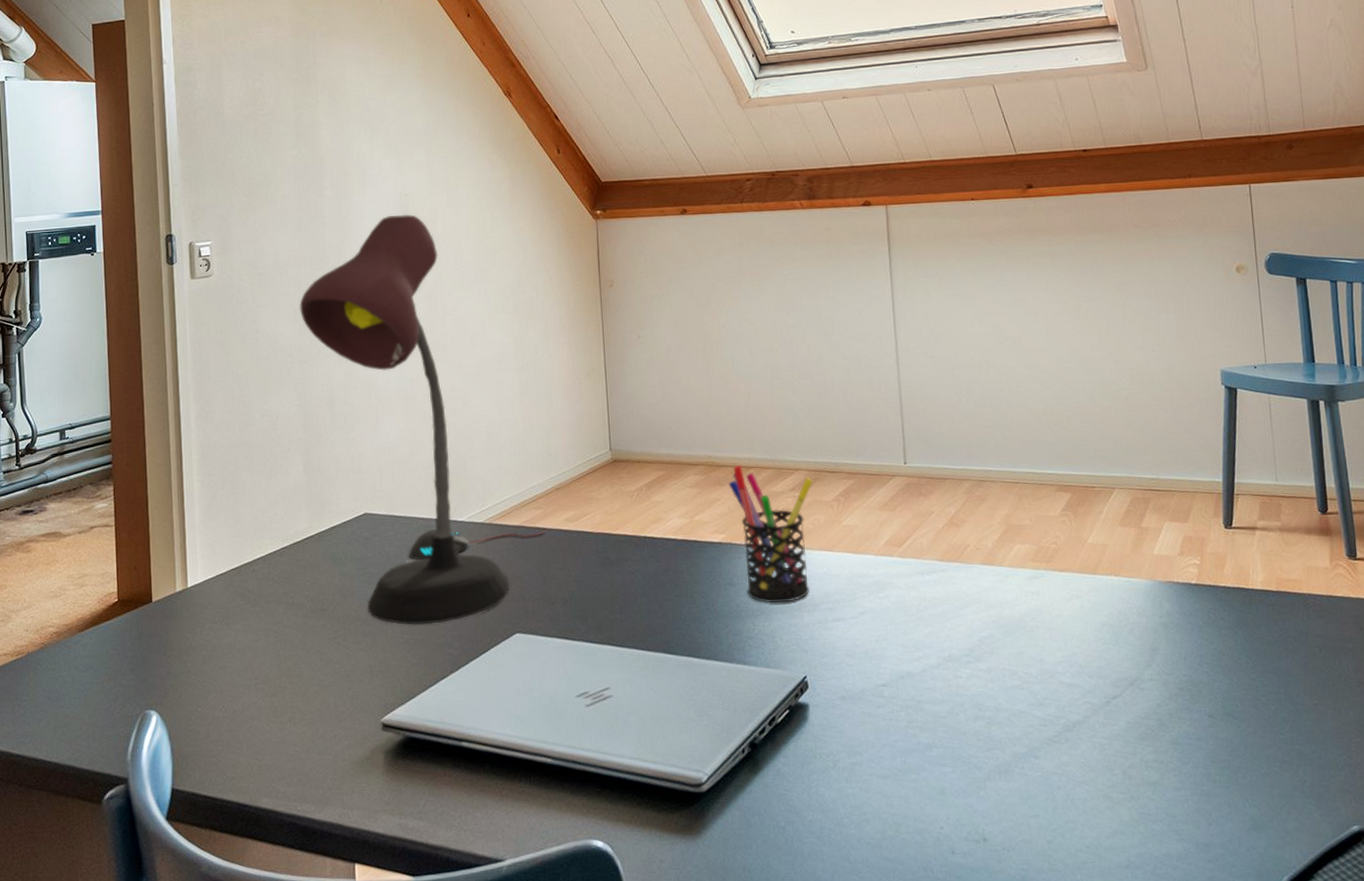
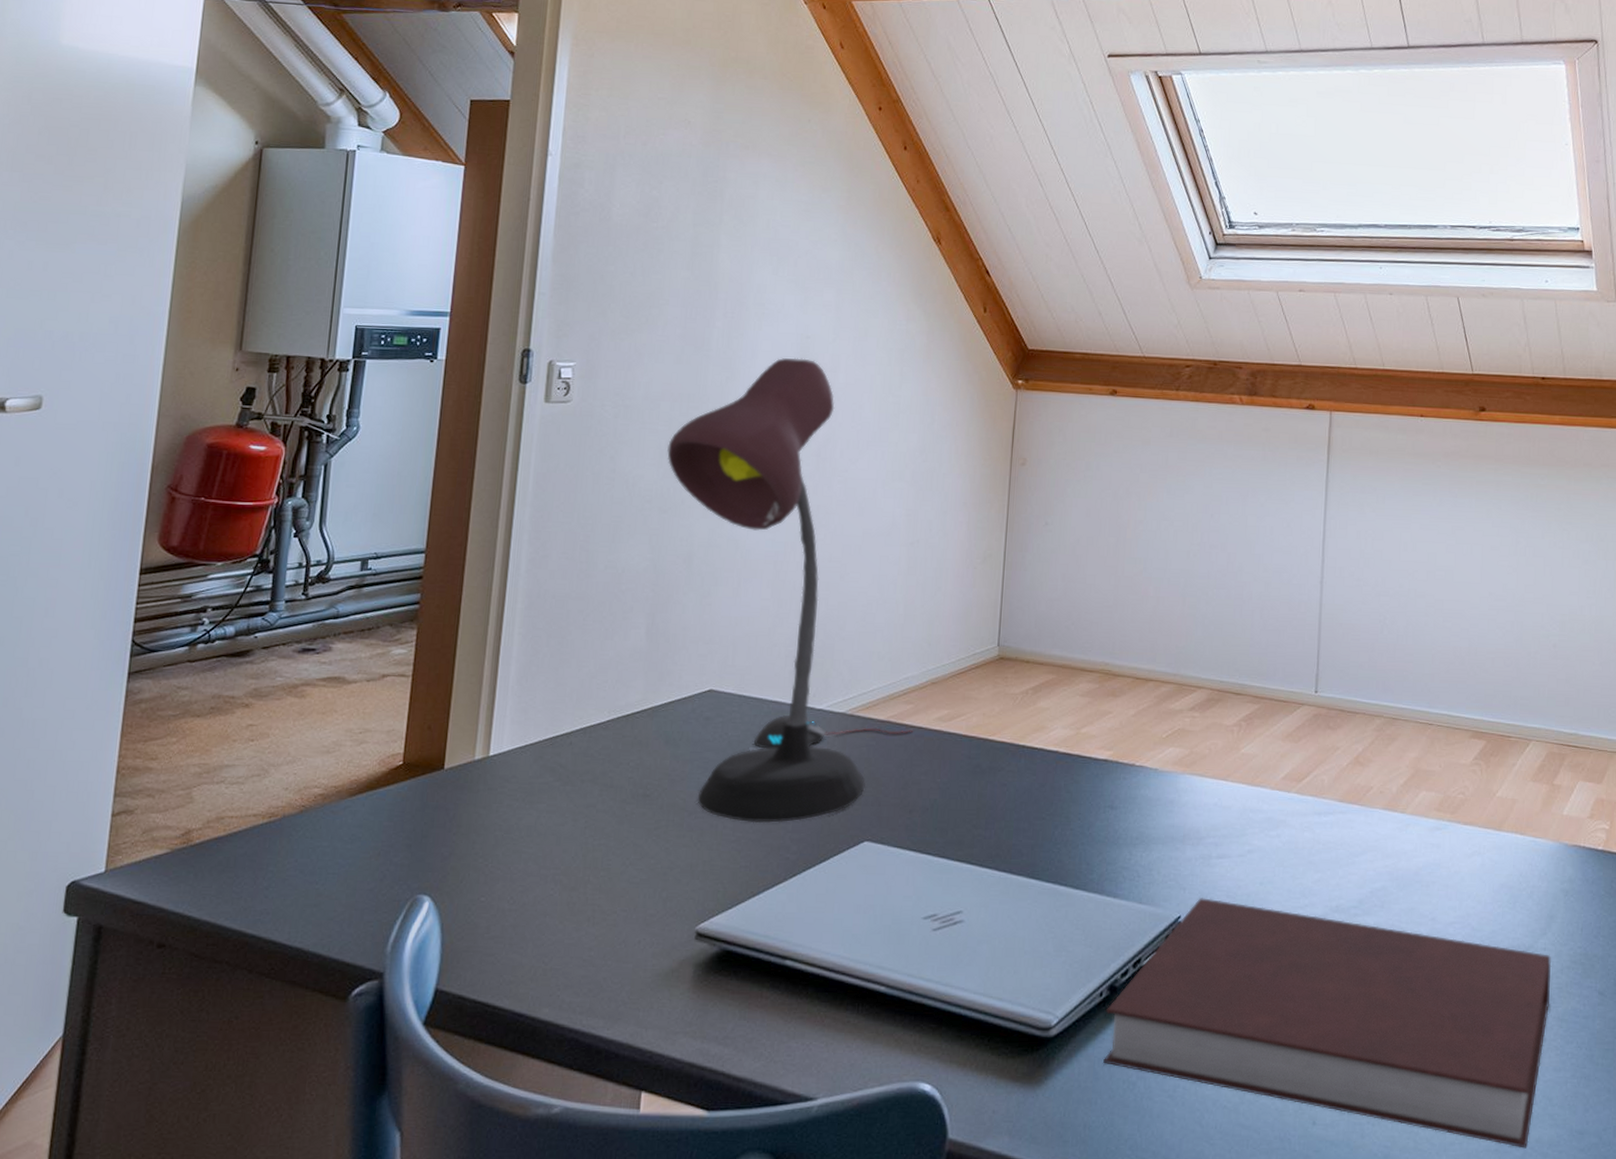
pen holder: present [729,465,813,603] -> none [1123,676,1215,833]
notebook: none [749,658,1163,863] -> present [1103,898,1552,1149]

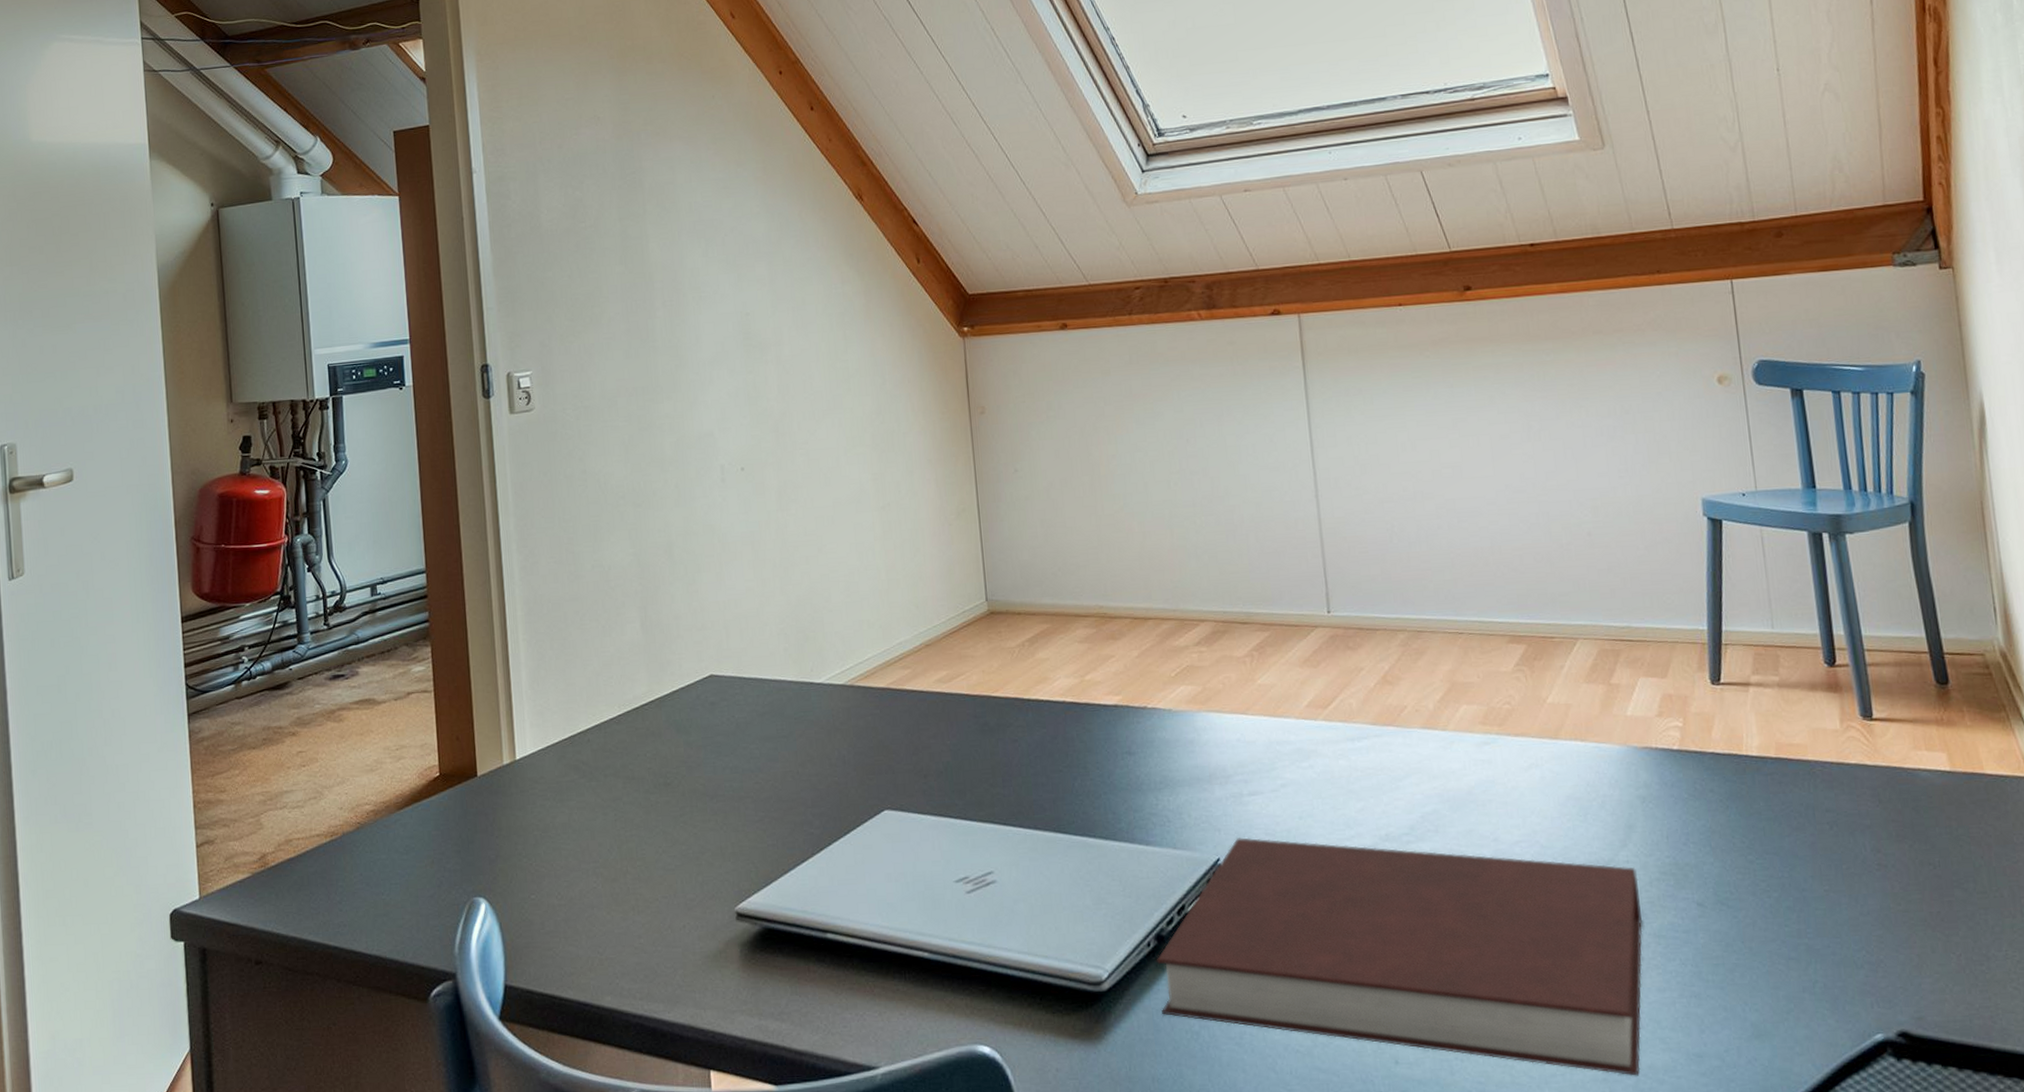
desk lamp: present [667,358,866,823] -> none [631,336,877,802]
mouse: present [754,715,914,749] -> none [761,693,915,728]

